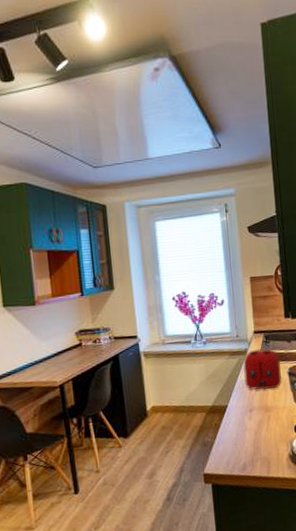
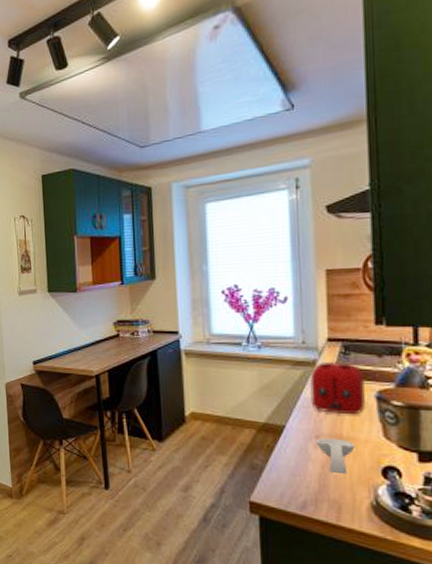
spoon rest: none [250,409,277,437] -> present [316,438,355,475]

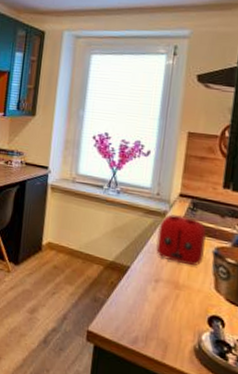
spoon rest: present [316,438,355,475] -> none [154,282,188,318]

